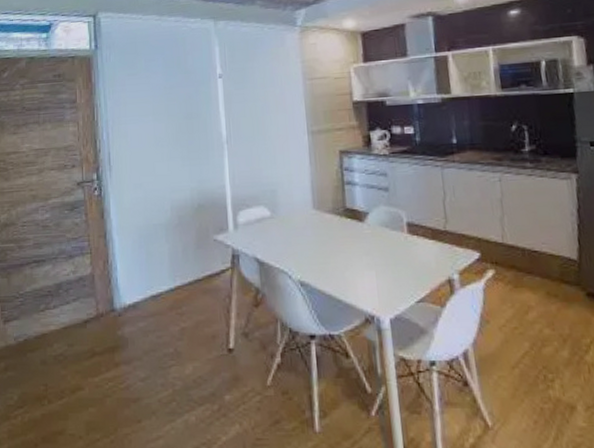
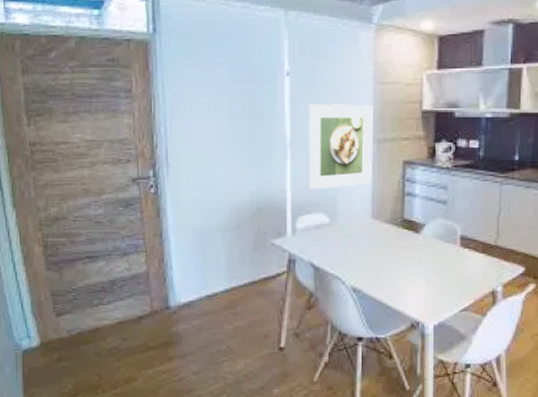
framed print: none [243,100,309,184] -> present [309,103,373,190]

